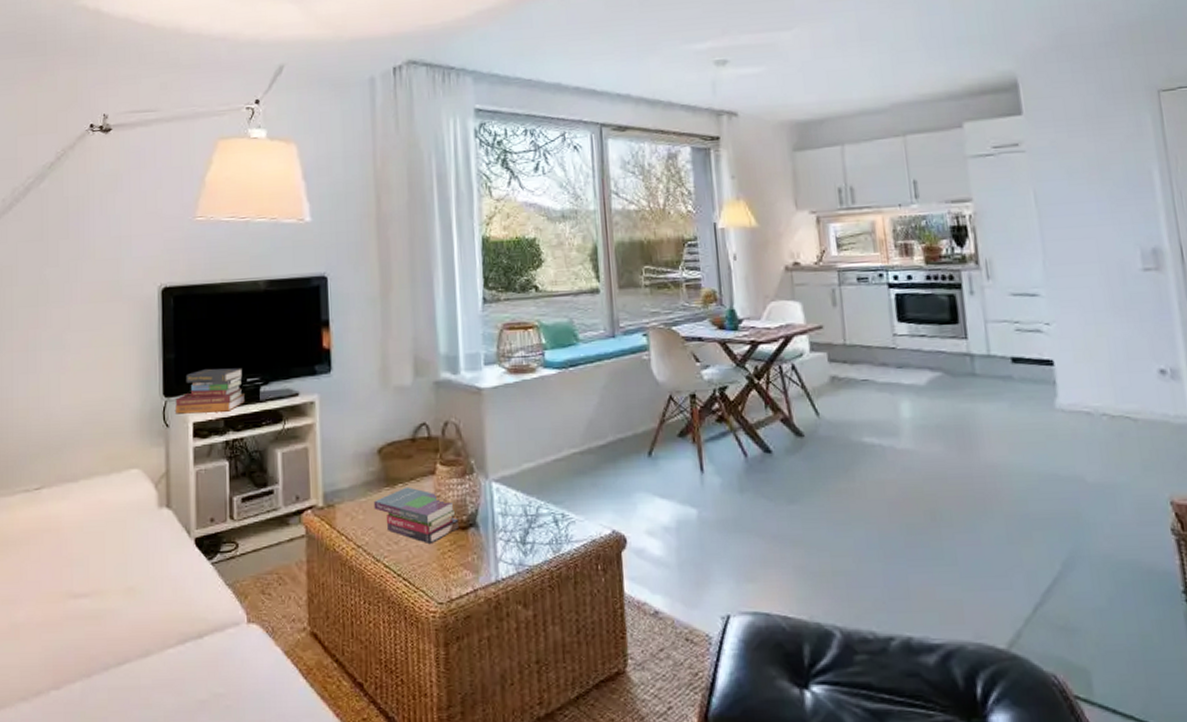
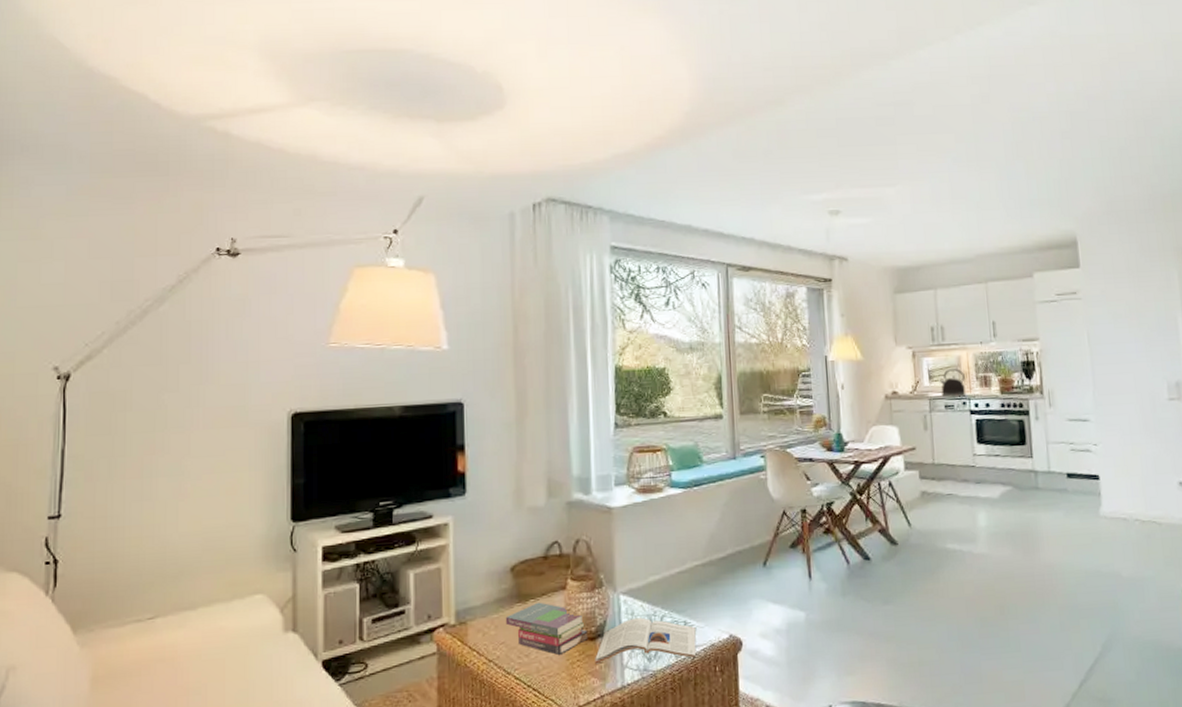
books: present [175,368,245,414] -> none [304,492,377,539]
magazine: none [467,508,576,556] -> present [595,617,697,664]
kettle: none [849,234,885,270] -> present [939,368,968,399]

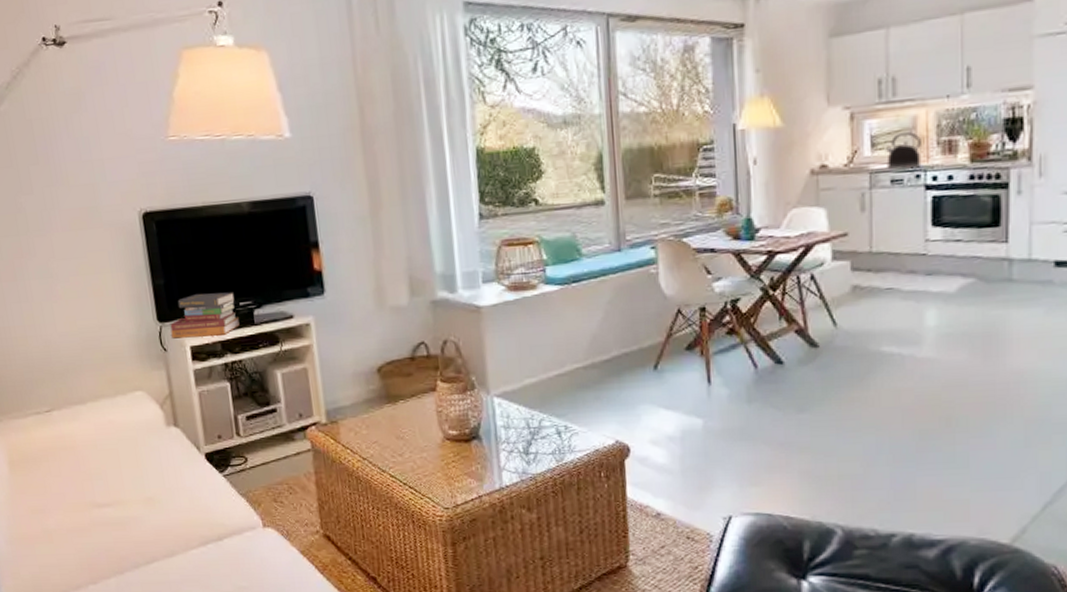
books: none [304,492,377,539] -> present [170,292,240,339]
books: present [505,602,589,656] -> none [376,403,463,456]
magazine: present [595,617,697,664] -> none [470,421,579,465]

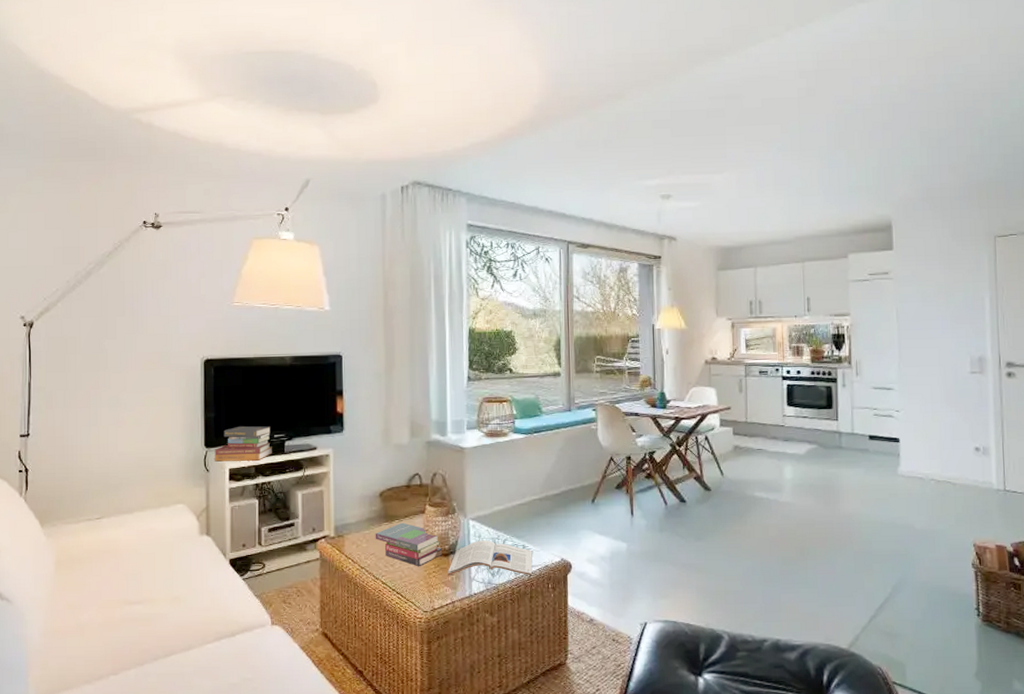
books: none [376,403,463,456] -> present [375,522,443,567]
magazine: none [470,421,579,465] -> present [448,540,533,576]
kettle: present [885,131,923,171] -> none [755,338,781,365]

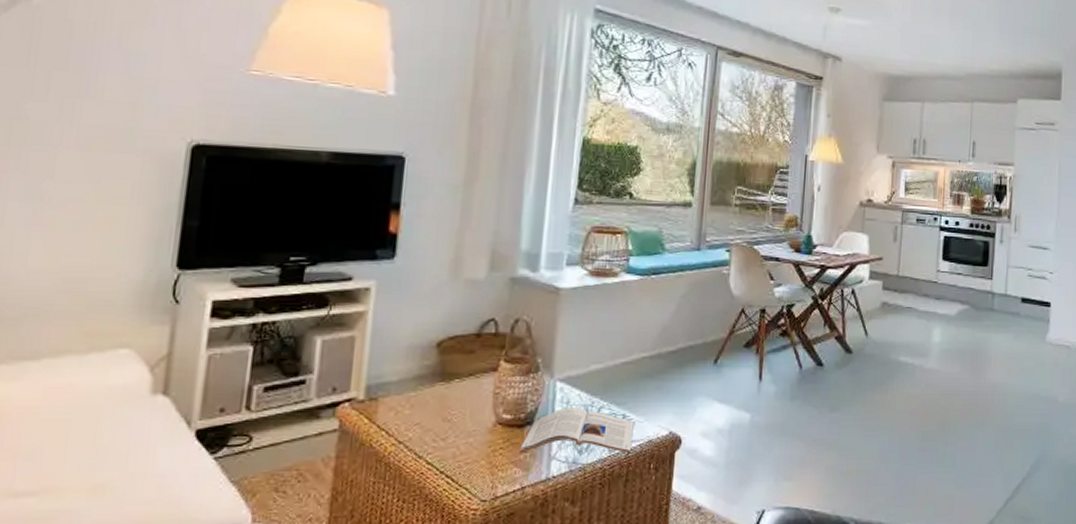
books: present [215,426,272,462] -> none [190,241,286,291]
books: present [375,522,443,567] -> none [423,382,517,442]

